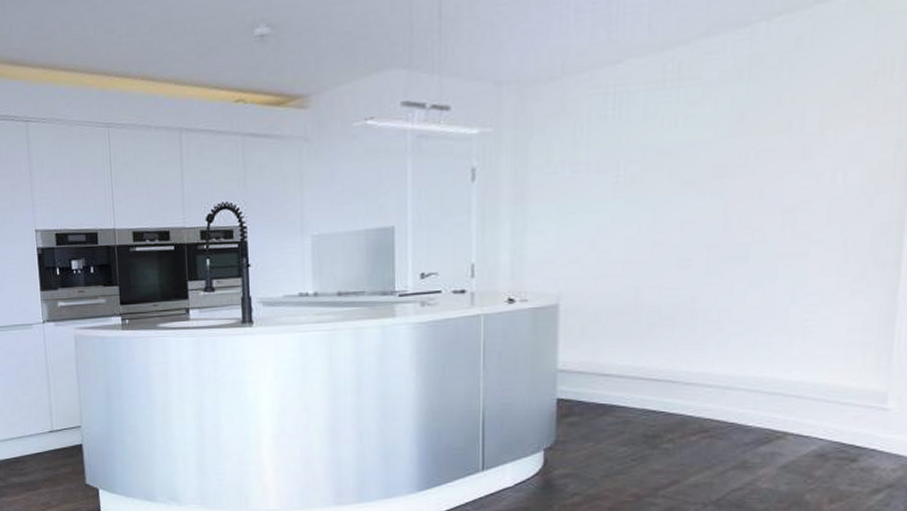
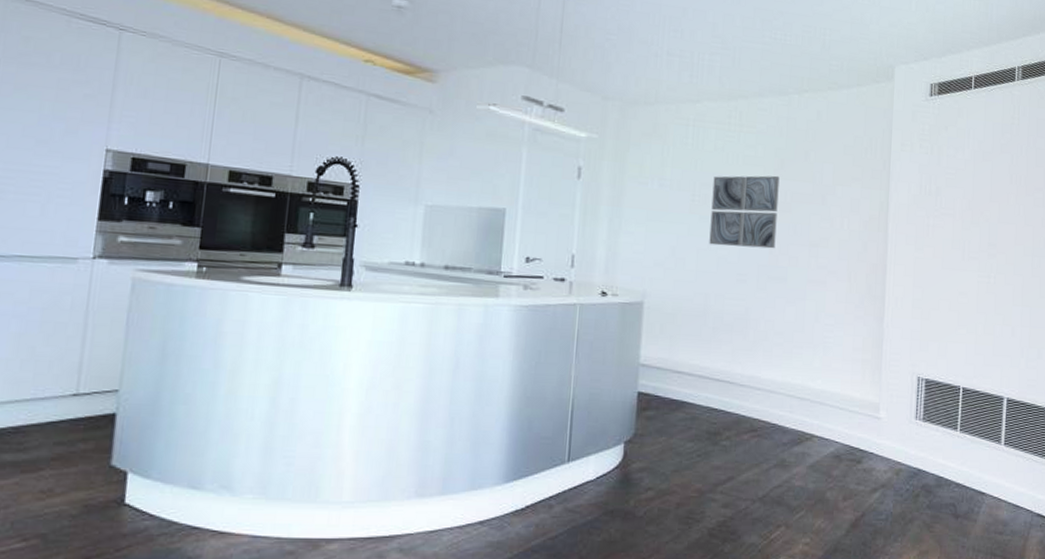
wall art: none [640,132,738,231] -> present [709,175,780,249]

